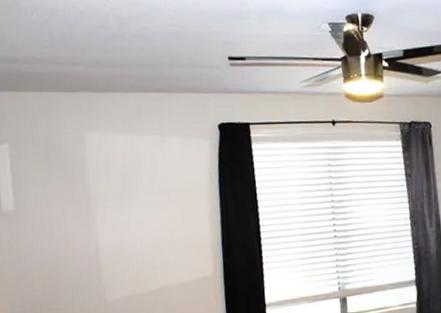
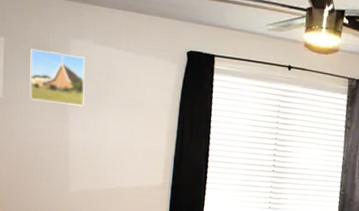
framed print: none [40,149,110,207] -> present [29,48,85,106]

